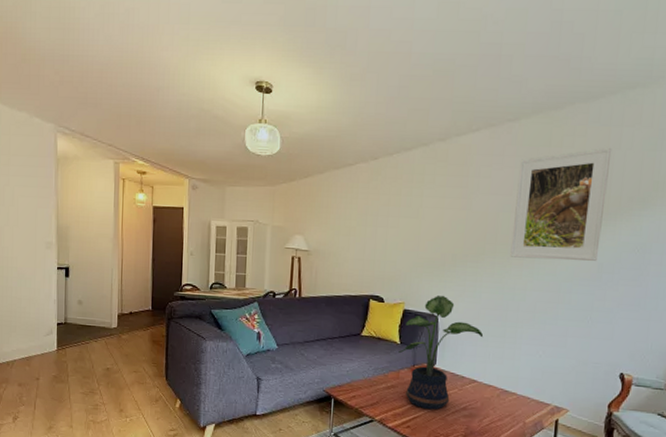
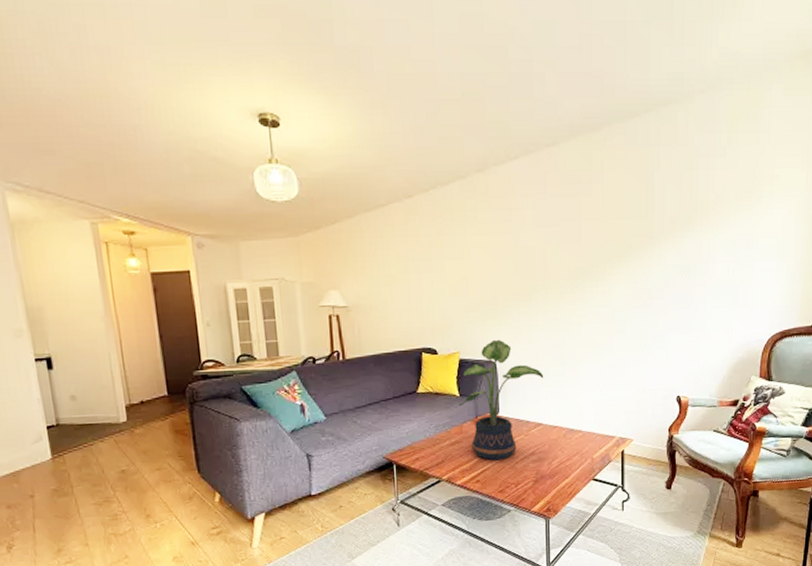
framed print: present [510,148,612,261] -> none [562,170,651,292]

